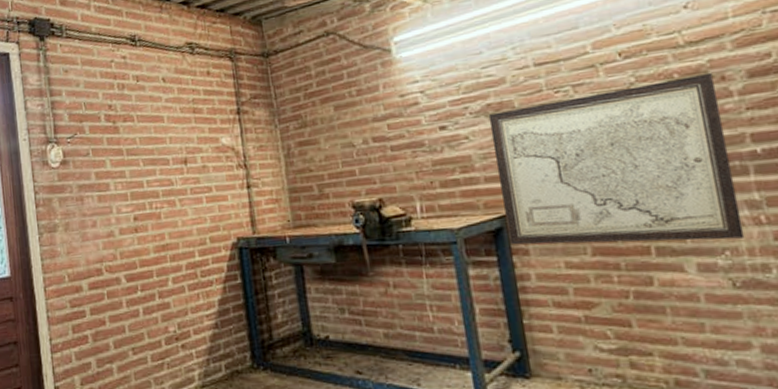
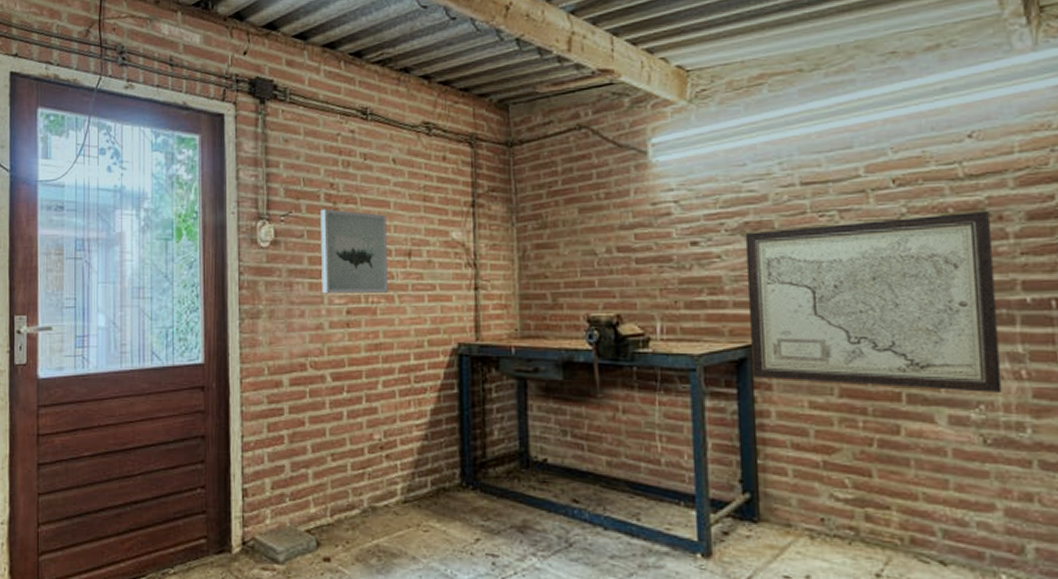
wall art: none [102,128,169,205] -> present [321,209,388,294]

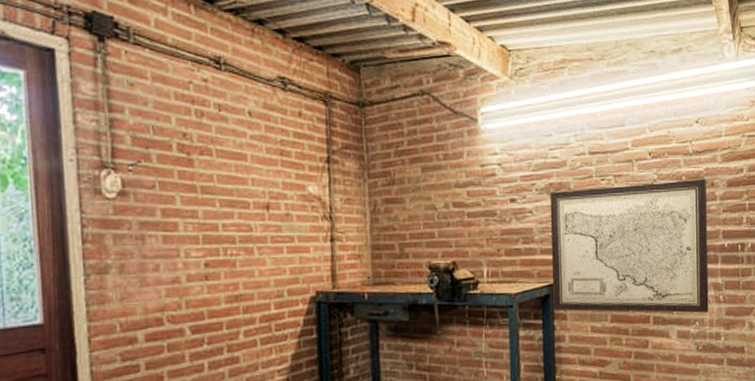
wall art: present [321,209,388,294] -> none [173,160,247,247]

